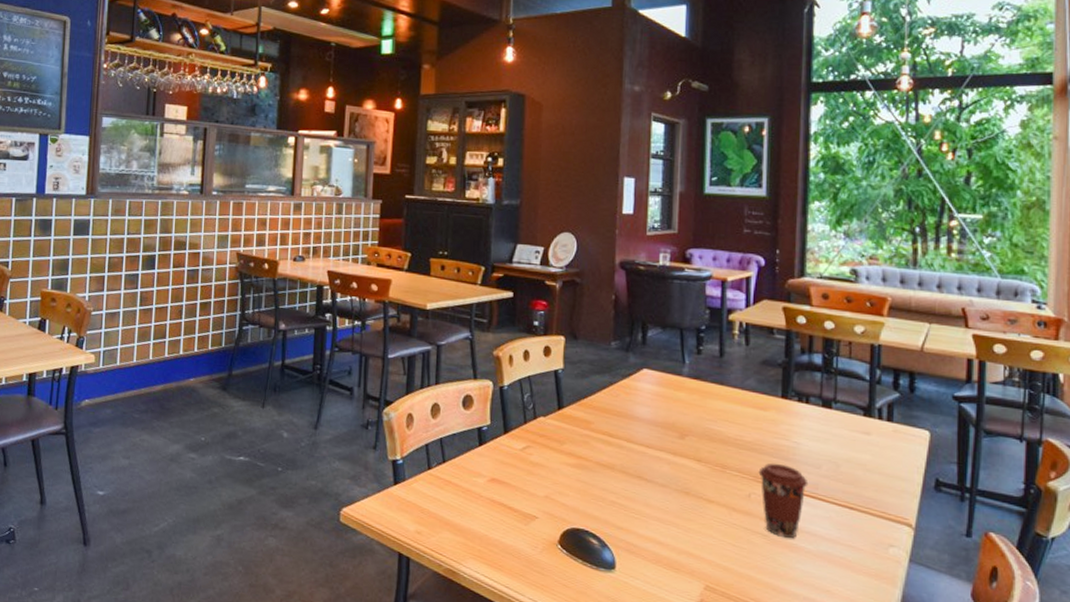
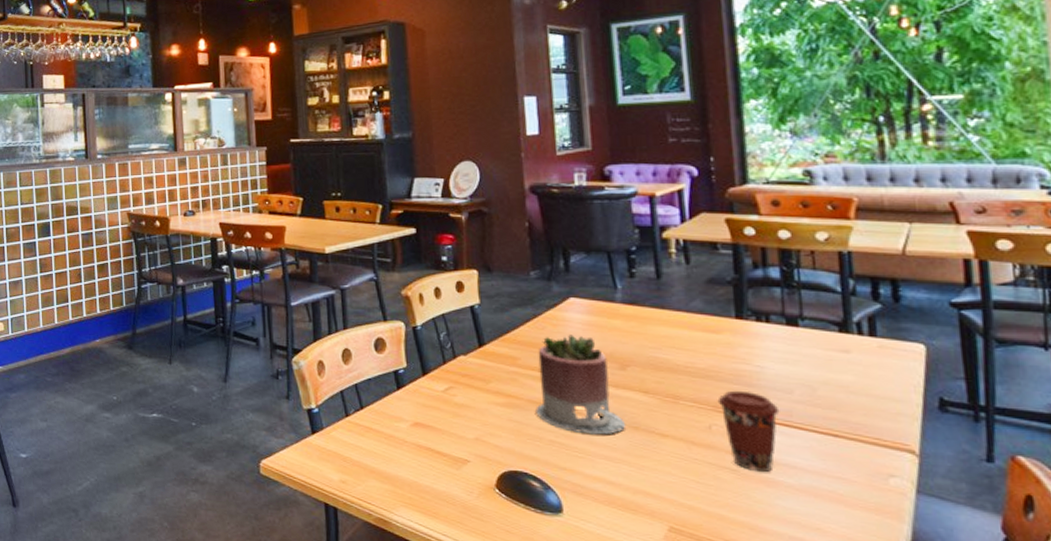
succulent planter: none [602,403,678,498] -> present [535,335,625,435]

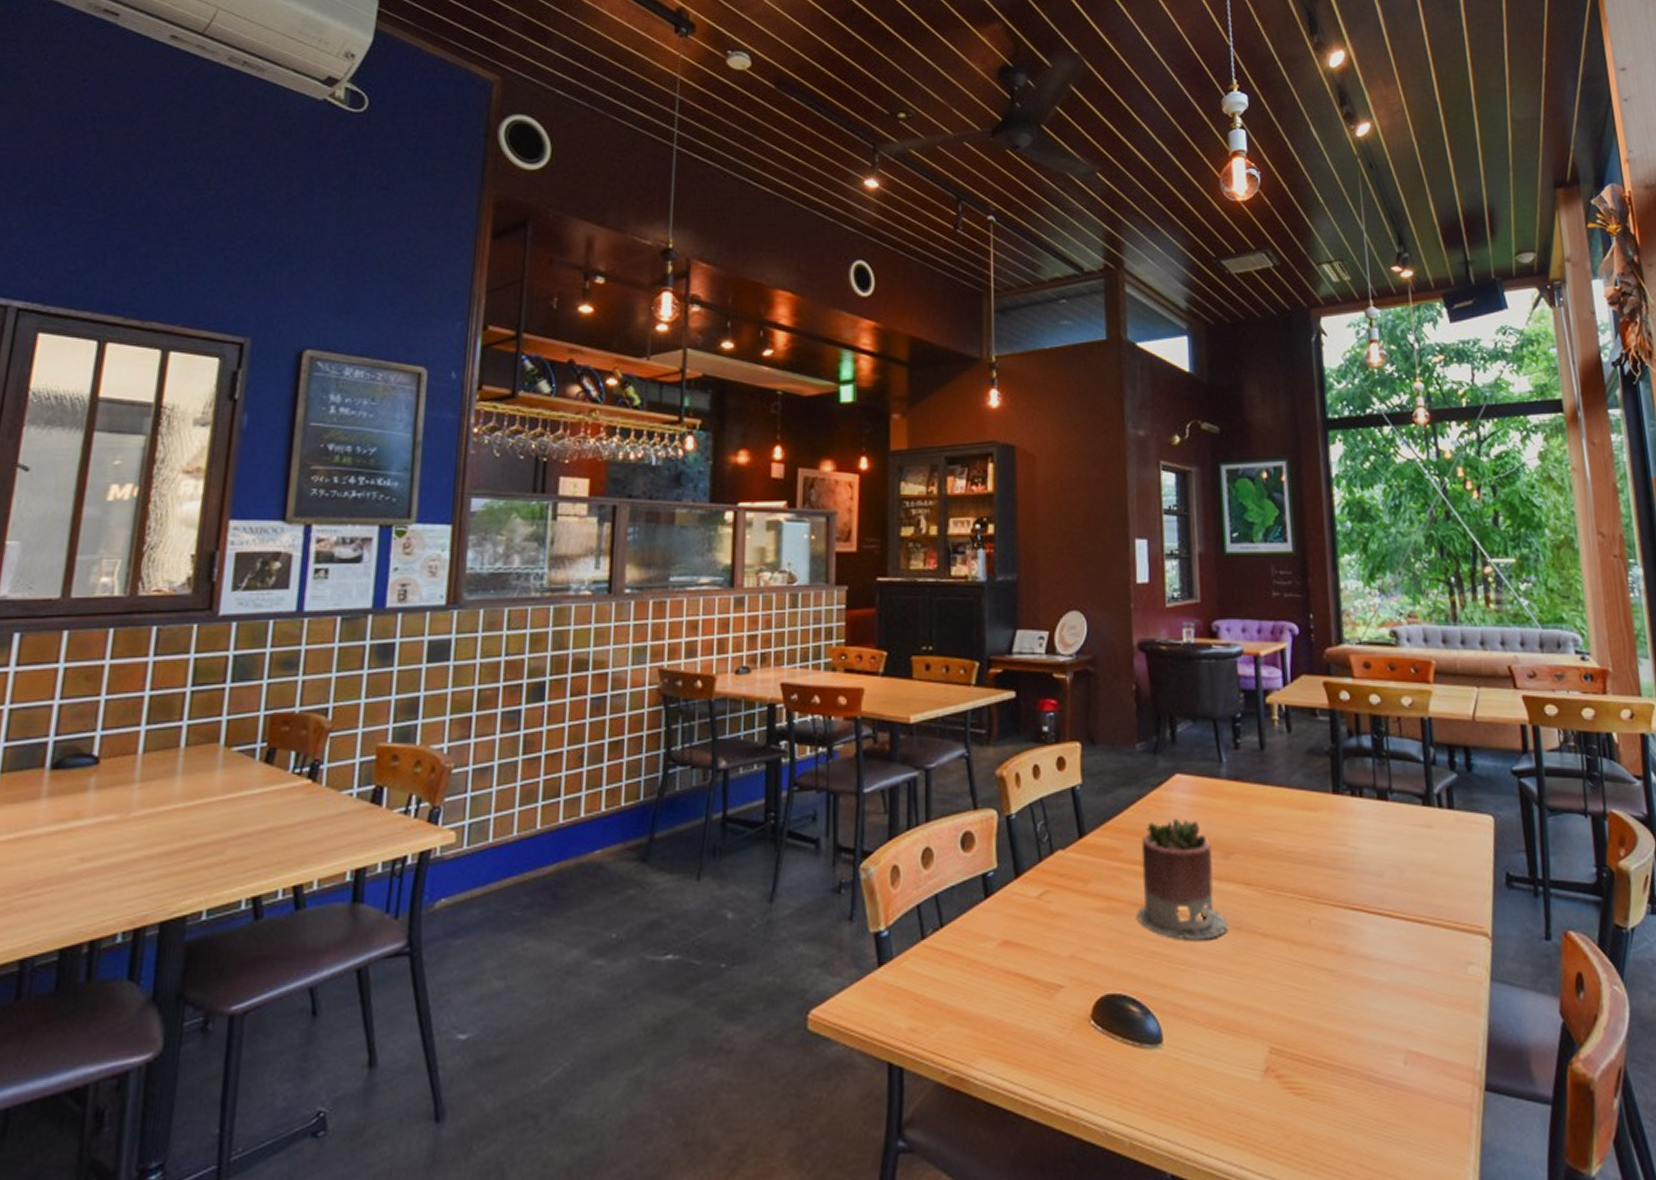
coffee cup: present [717,390,780,472] -> none [1316,876,1373,970]

